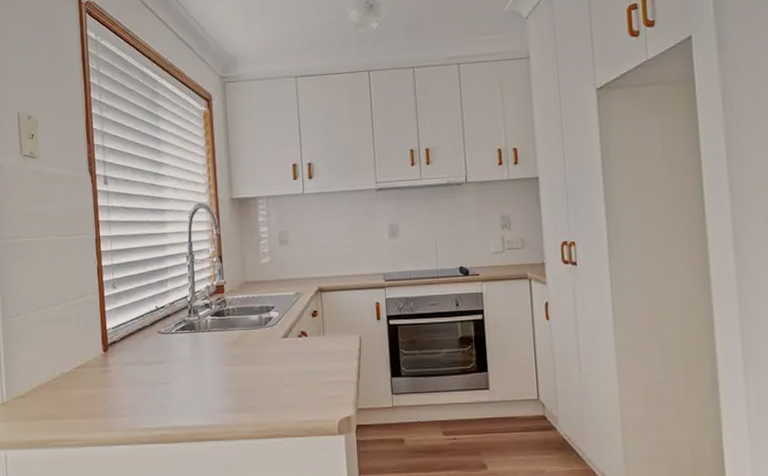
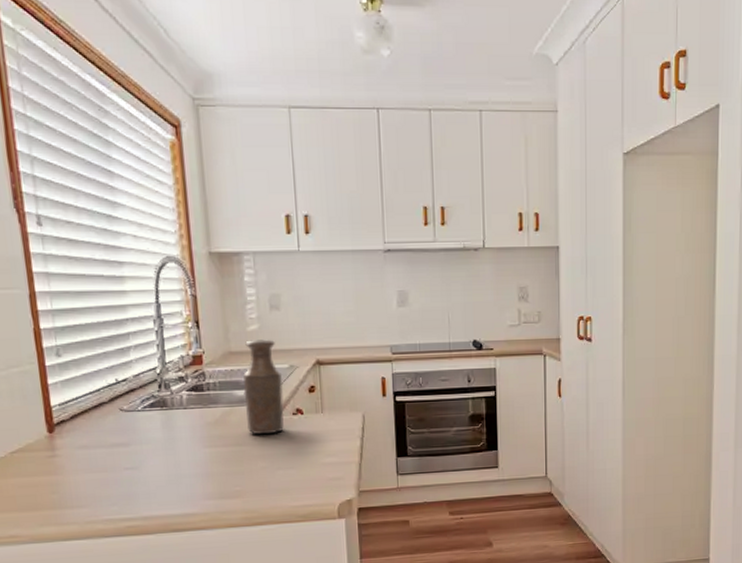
bottle: none [257,270,291,355] -> present [243,339,284,435]

